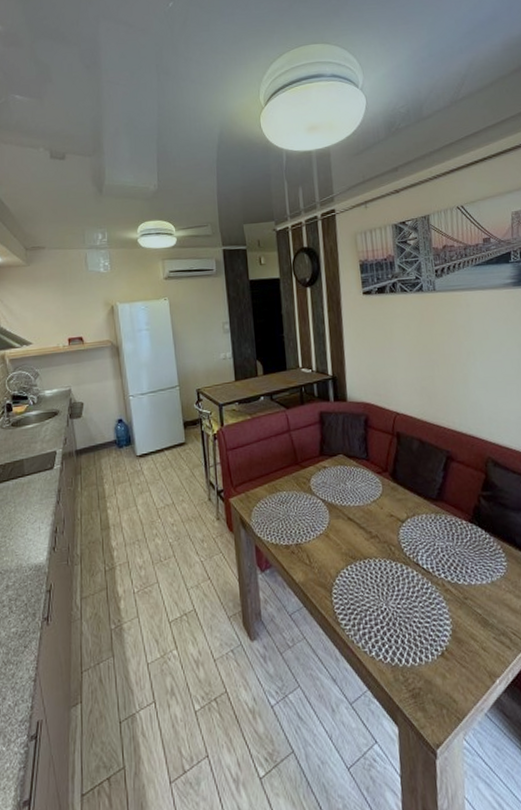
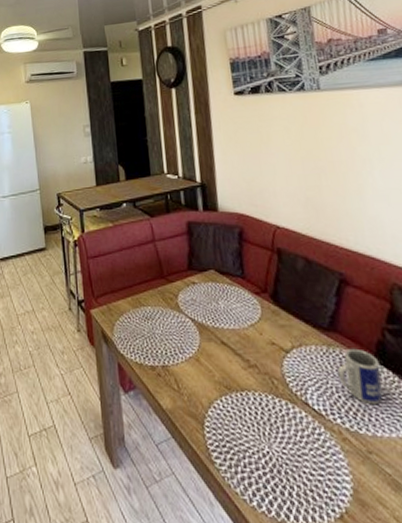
mug: none [443,513,478,560] -> present [337,348,384,405]

